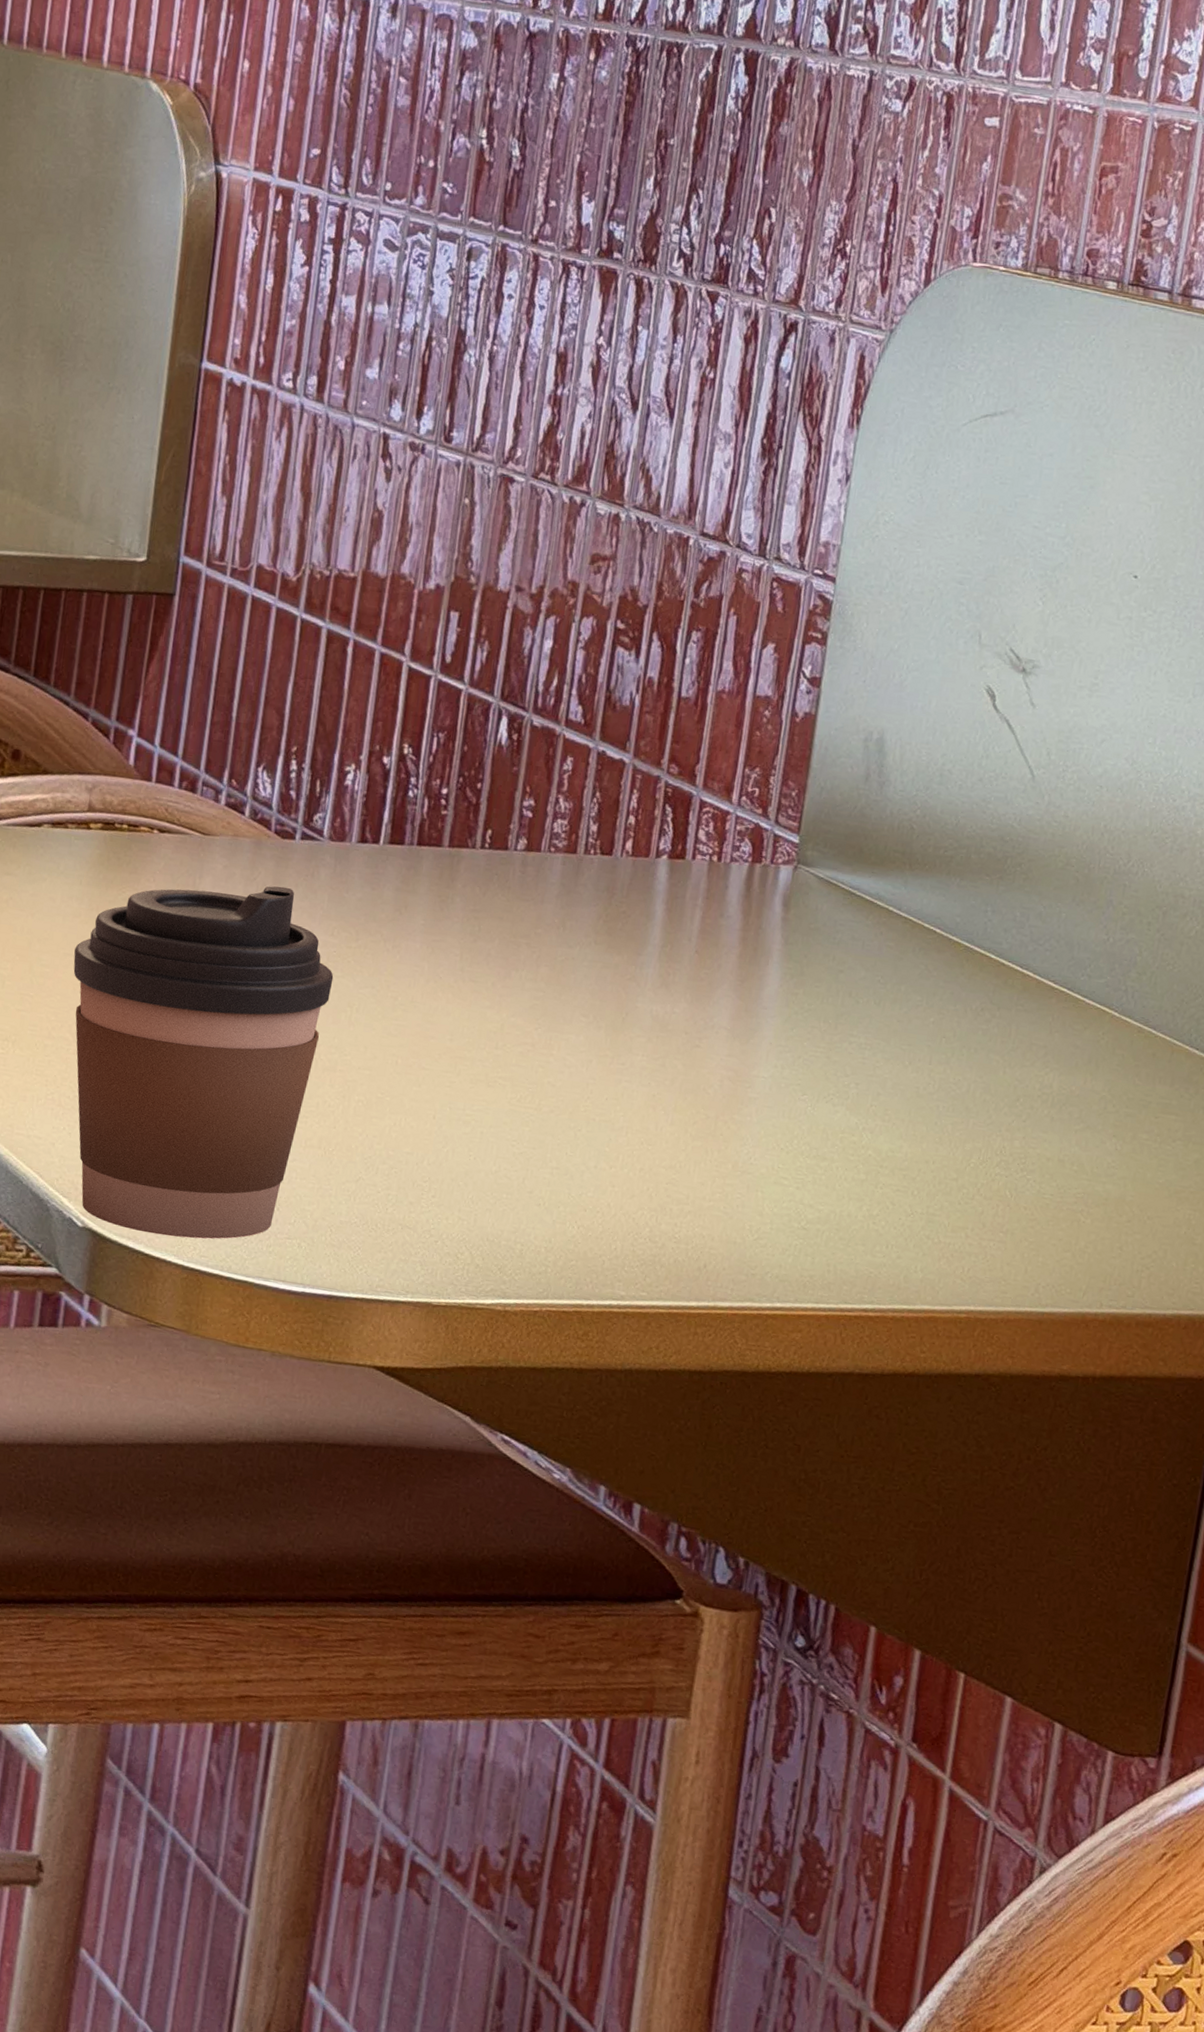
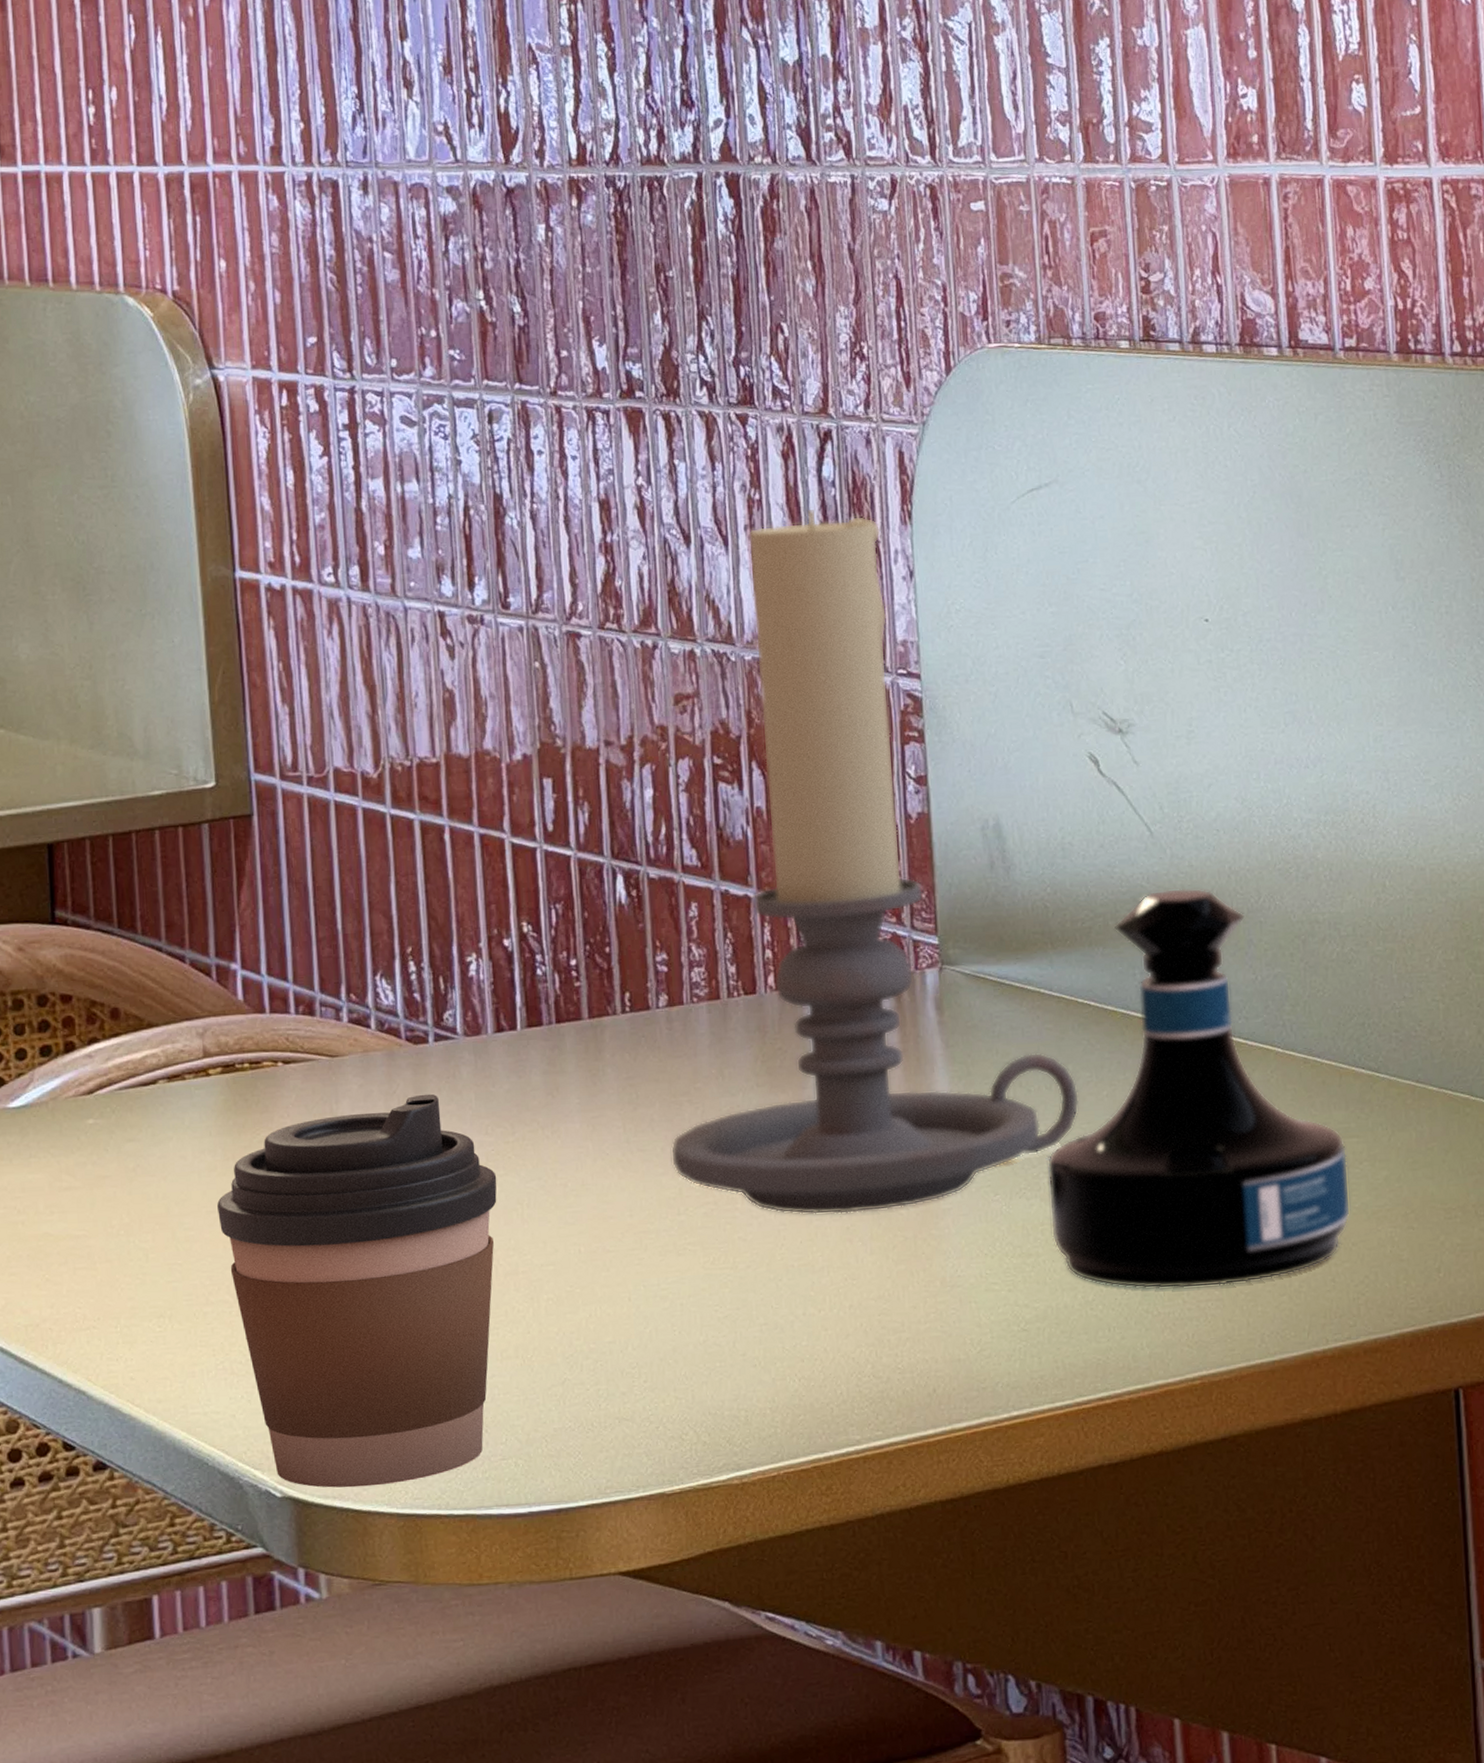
candle holder: none [499,397,906,1088] -> present [670,510,1080,1215]
tequila bottle: none [849,833,1163,1234] -> present [1047,888,1351,1289]

